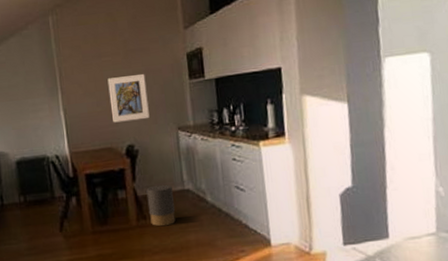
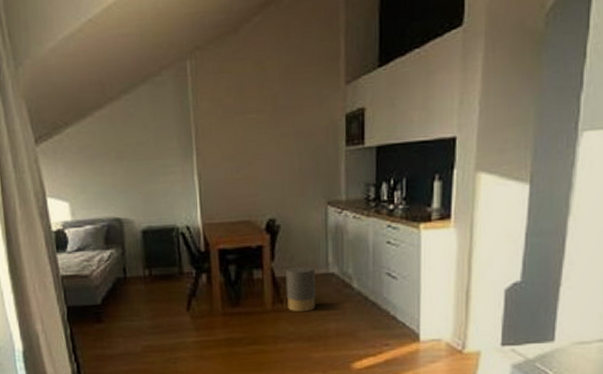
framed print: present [107,74,150,123] -> none [251,137,296,192]

